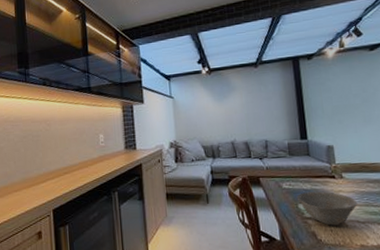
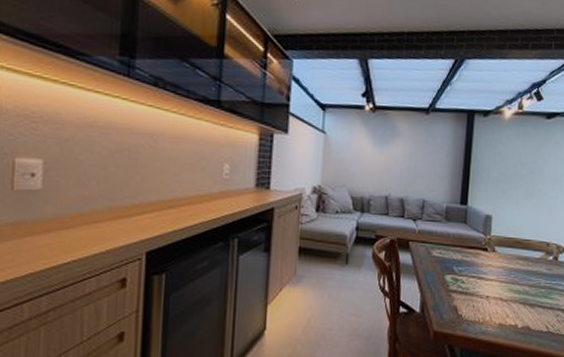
ceramic bowl: present [296,191,358,226] -> none [444,262,504,301]

